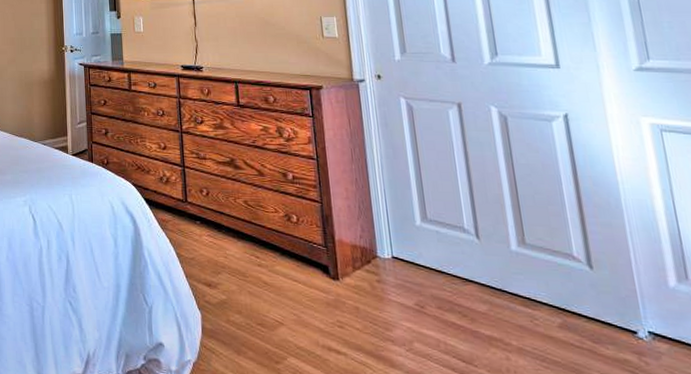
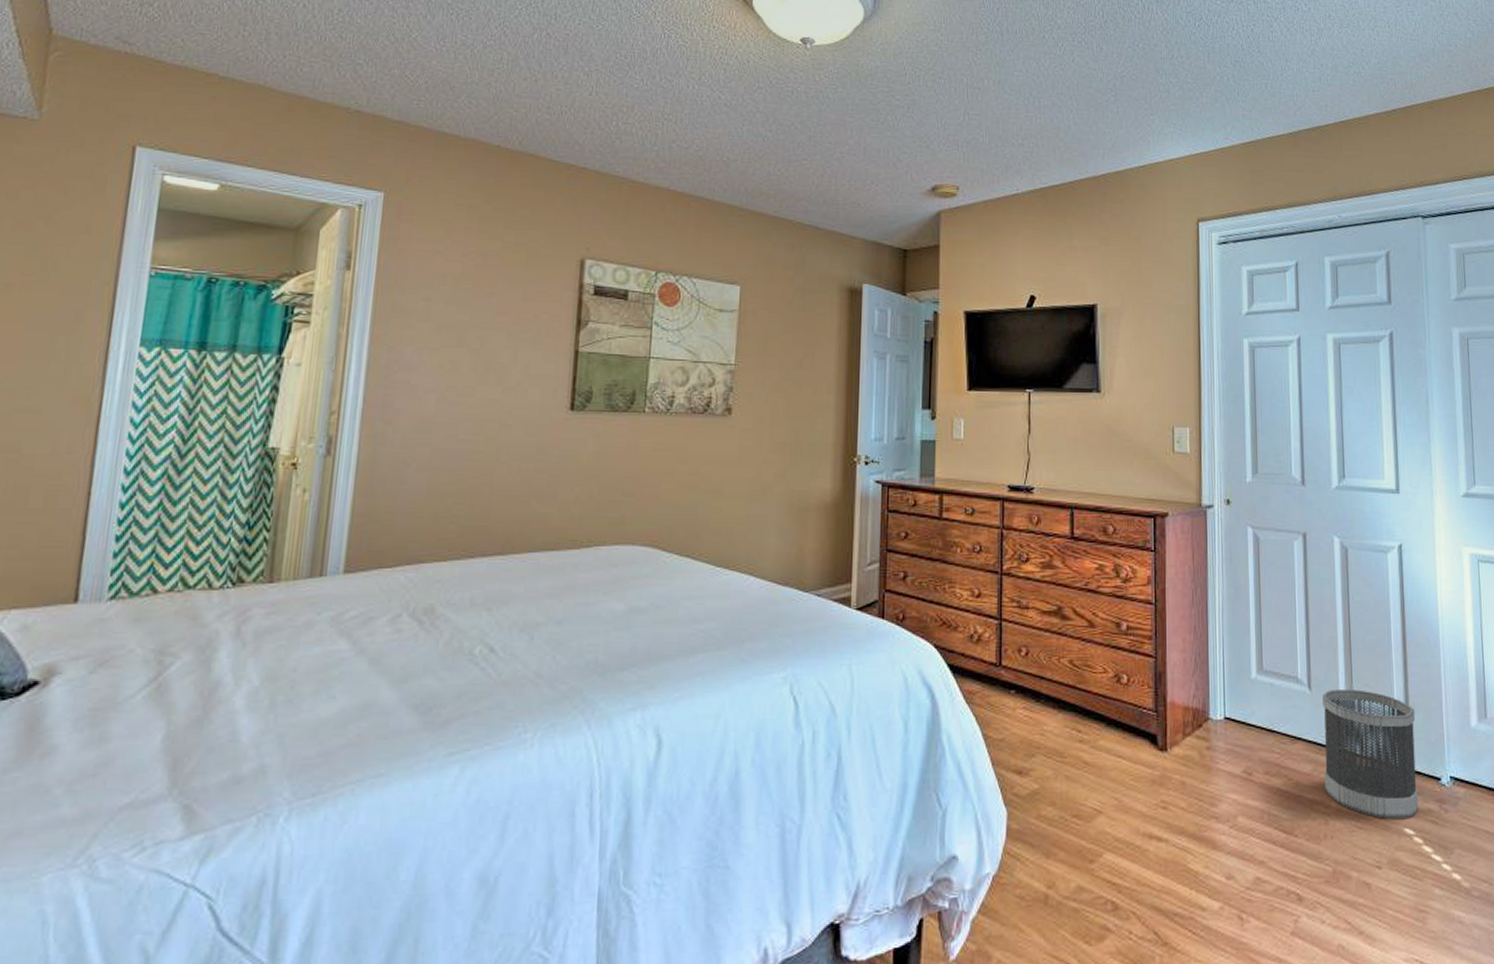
wastebasket: none [492,241,614,366] -> present [1322,689,1419,820]

